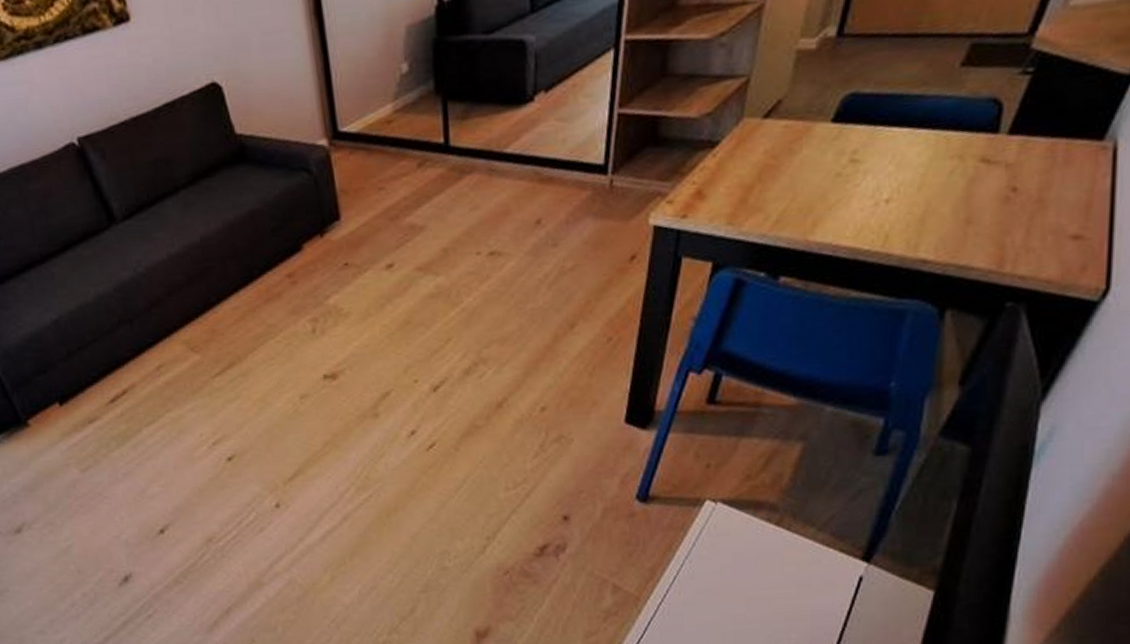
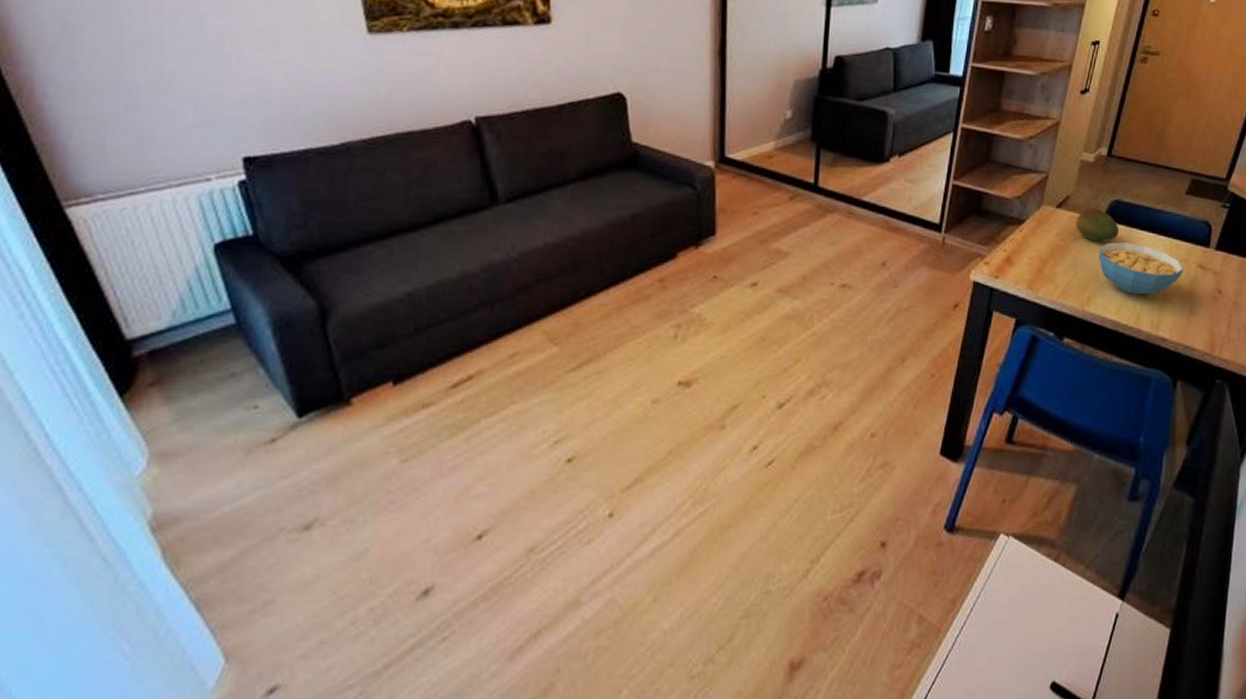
fruit: none [792,108,856,152] -> present [1076,207,1119,242]
cereal bowl: none [826,145,957,212] -> present [1098,242,1184,295]

